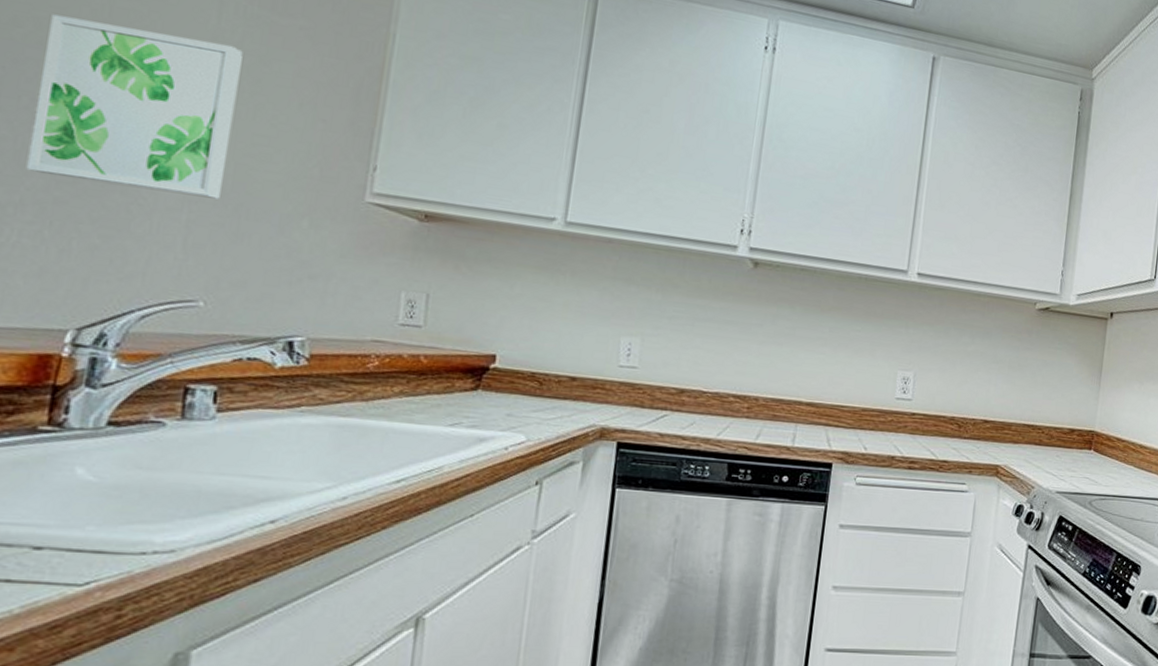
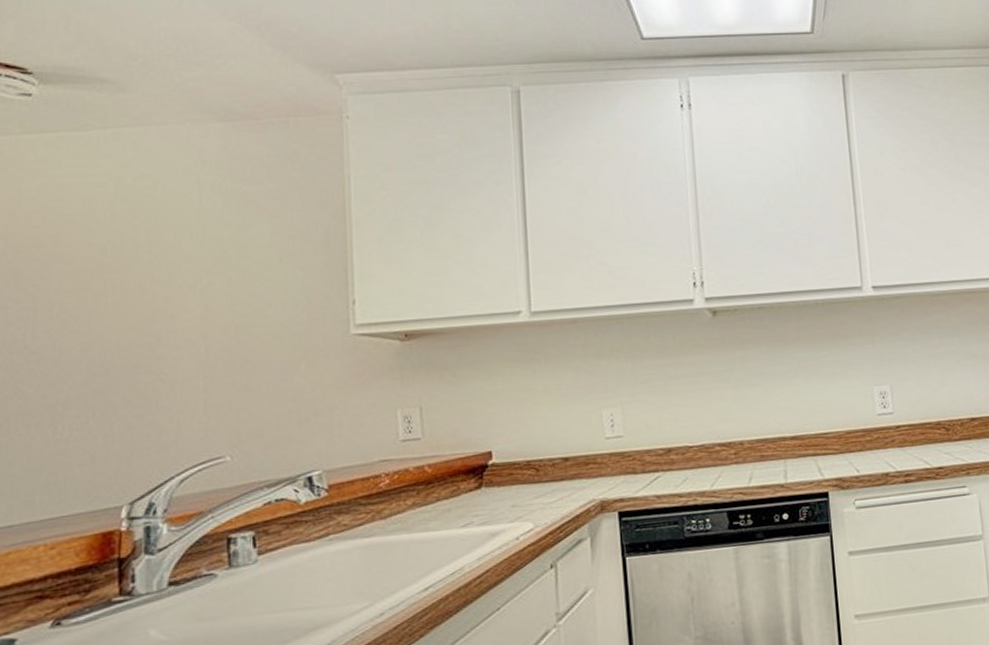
wall art: present [26,14,243,199] -> none [65,222,228,371]

